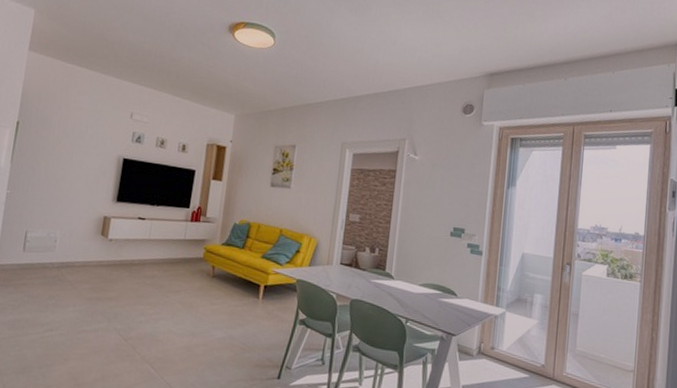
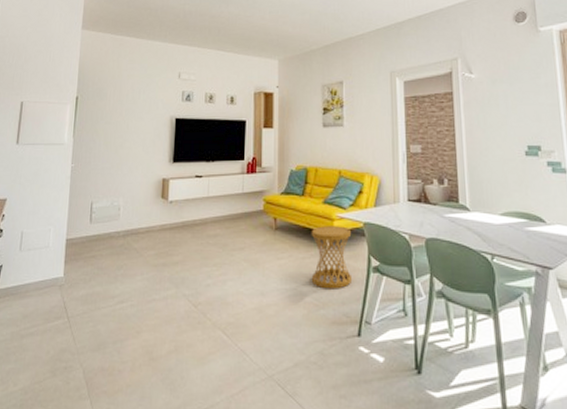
side table: none [241,278,285,337] -> present [311,226,353,289]

